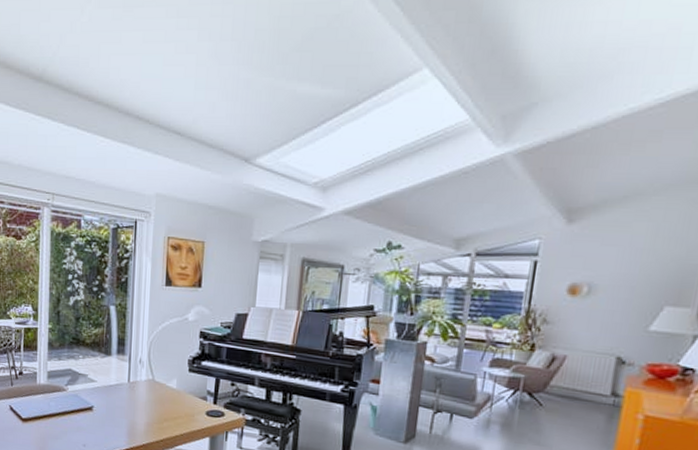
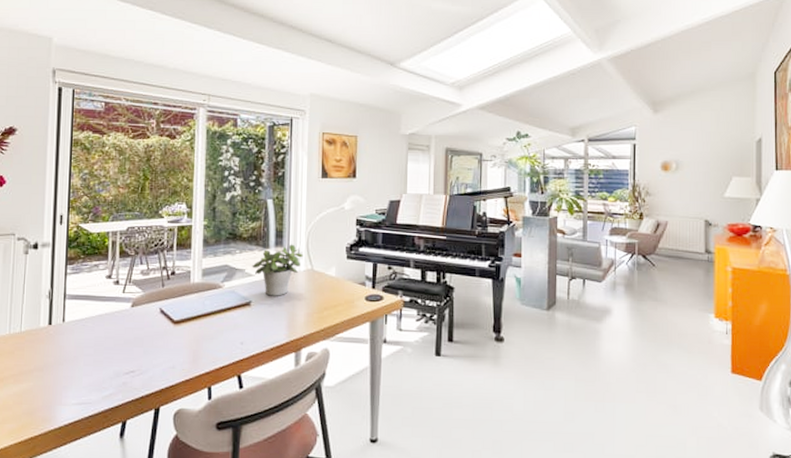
potted plant: none [94,353,145,404] -> present [252,244,303,296]

